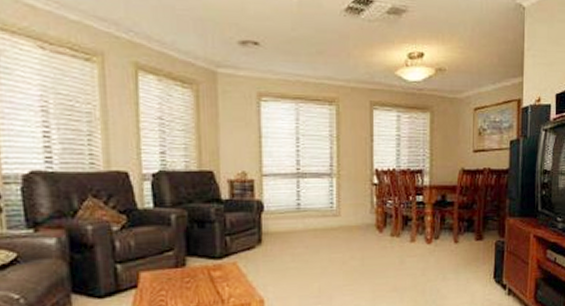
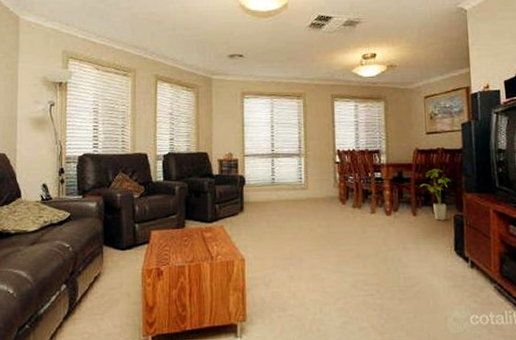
house plant: none [464,191,495,248] -> present [420,169,451,221]

